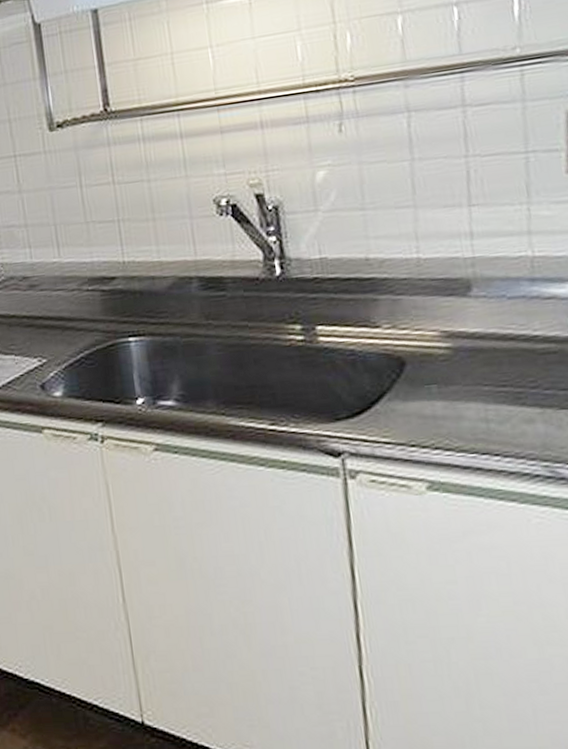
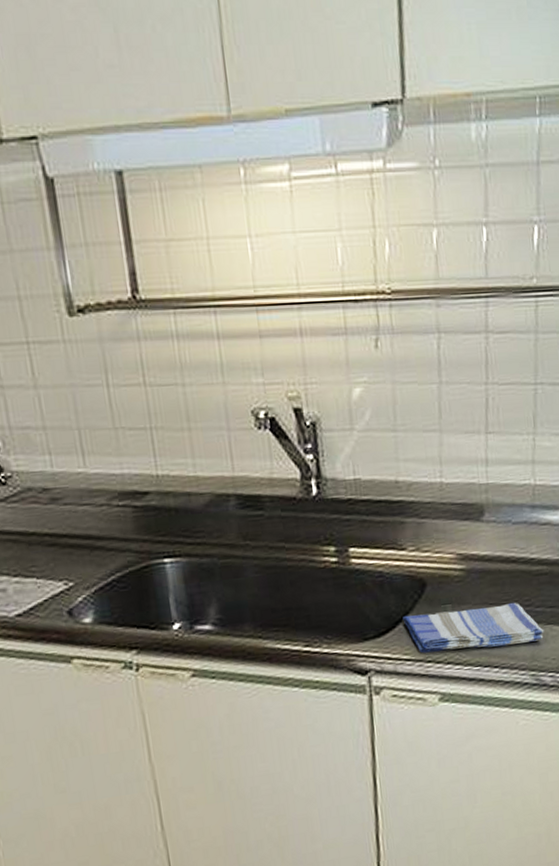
dish towel: none [379,383,558,437] -> present [402,602,544,653]

